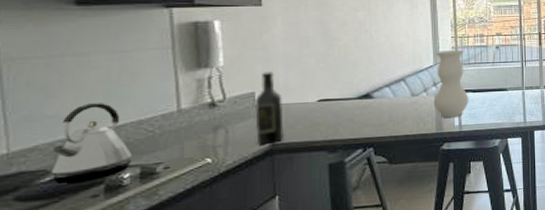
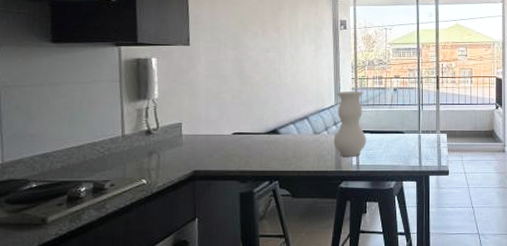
kettle: present [48,103,133,185] -> none [29,126,88,194]
wine bottle: present [255,72,285,145] -> none [181,105,205,171]

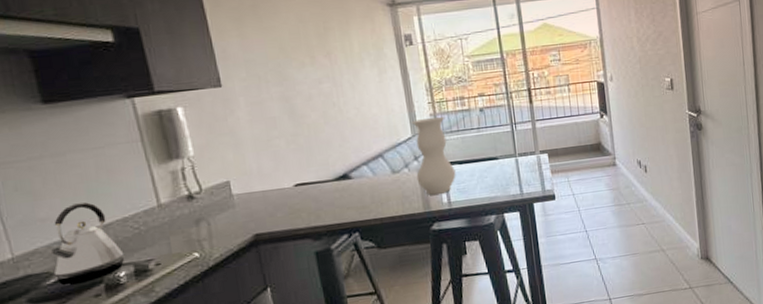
kettle: none [29,126,88,194] -> present [50,202,125,286]

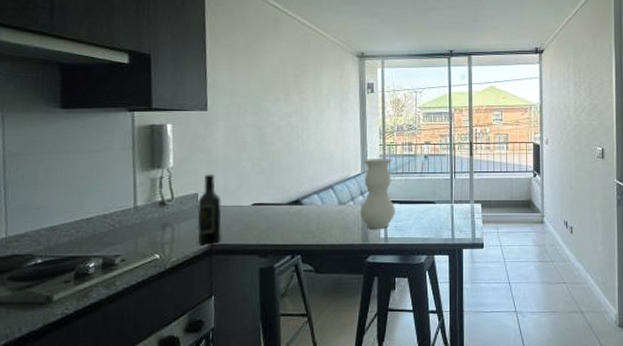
kettle: present [50,202,125,286] -> none [34,197,97,270]
wine bottle: none [231,158,267,236] -> present [197,174,222,245]

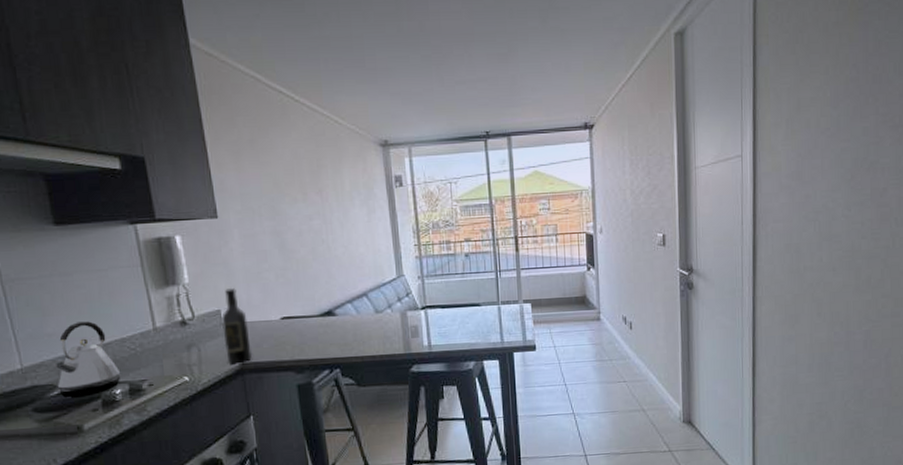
kettle: none [34,197,97,270] -> present [54,321,121,399]
vase: present [360,158,396,229] -> none [397,259,438,337]

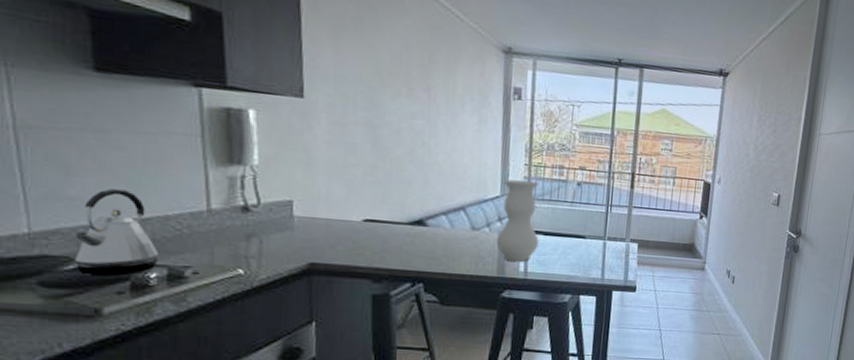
wine bottle: present [221,288,253,364] -> none [292,178,325,263]
vase: none [397,259,438,337] -> present [496,179,540,262]

